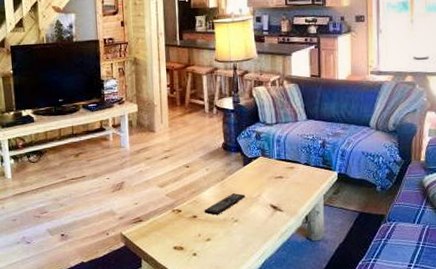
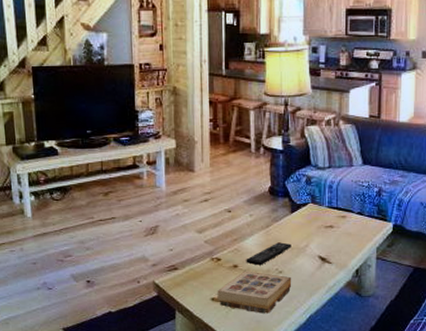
book: none [179,220,247,260] -> present [217,271,292,314]

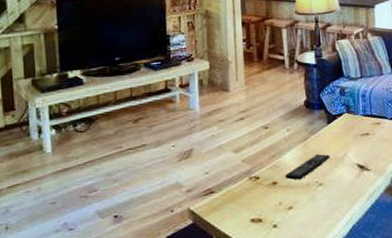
book: present [217,271,292,314] -> none [257,186,333,230]

